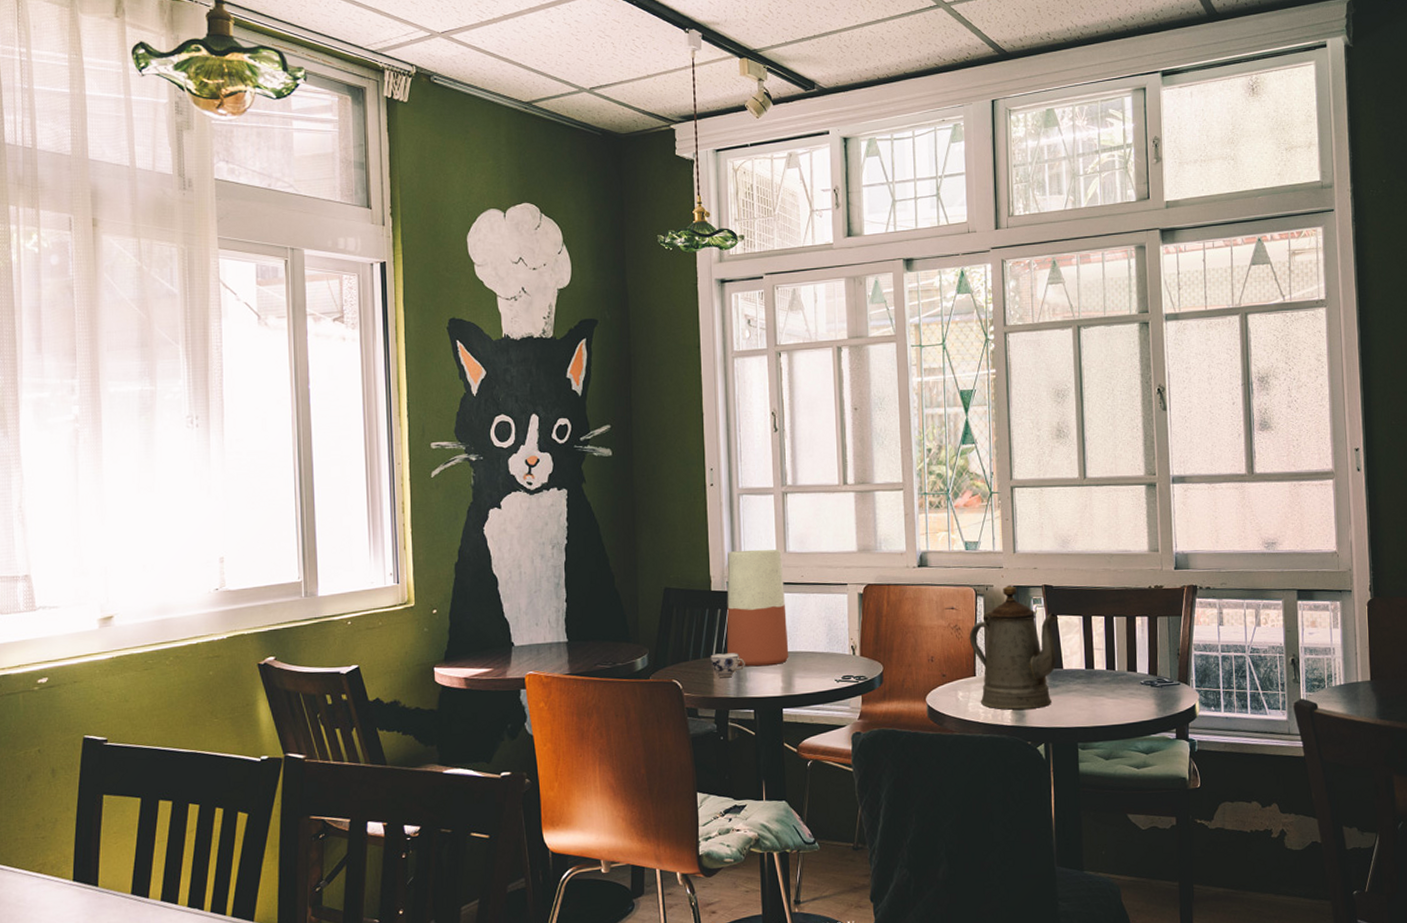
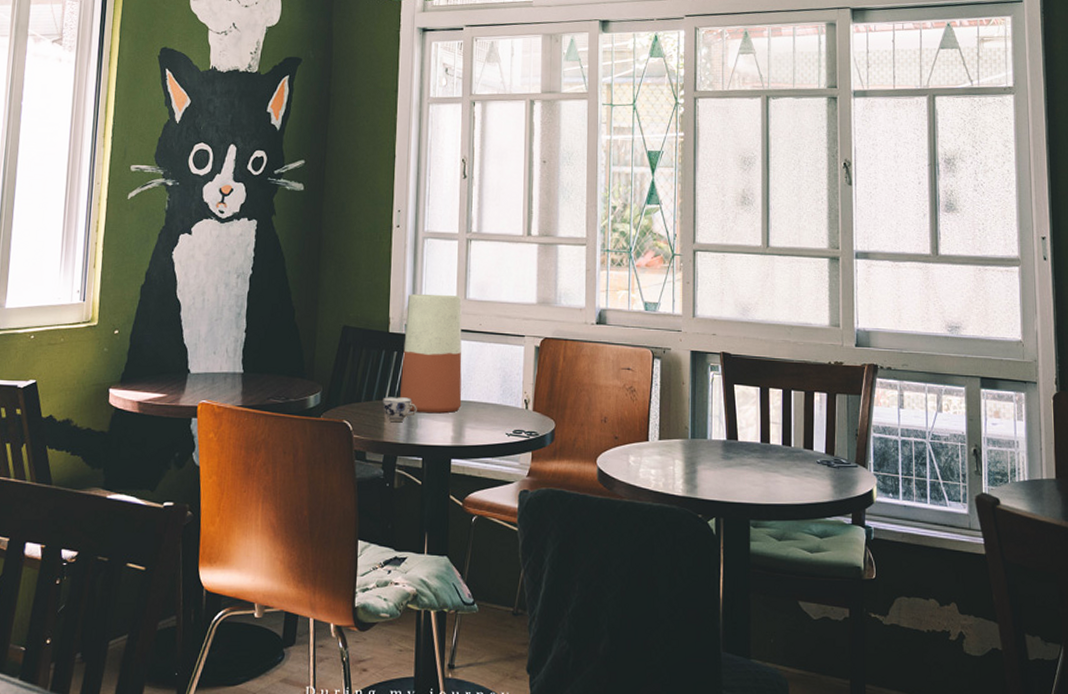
coffee pot: present [969,585,1059,710] -> none [644,349,735,480]

